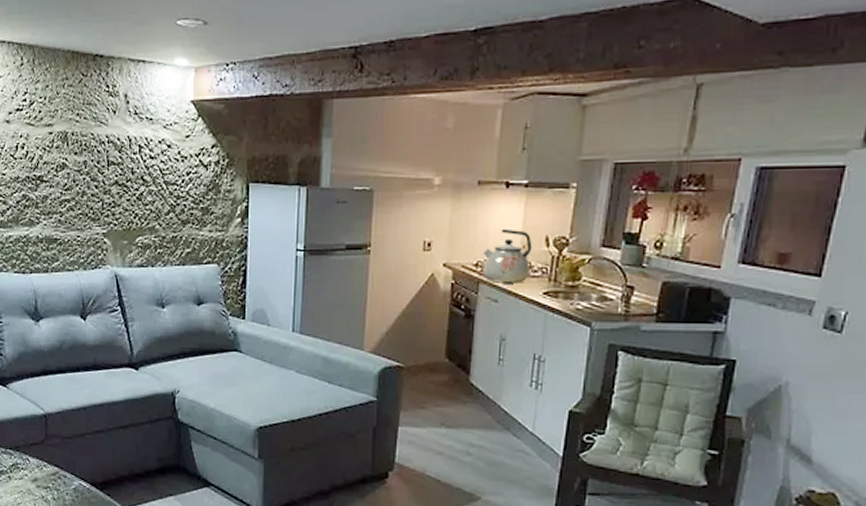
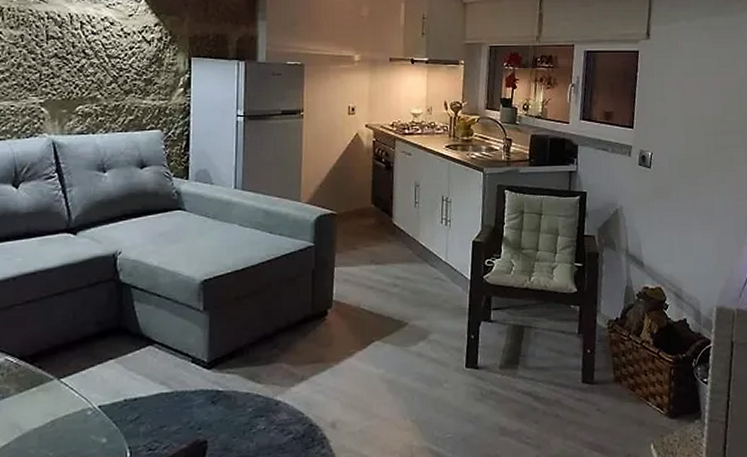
kettle: present [483,228,532,283] -> none [397,96,435,140]

